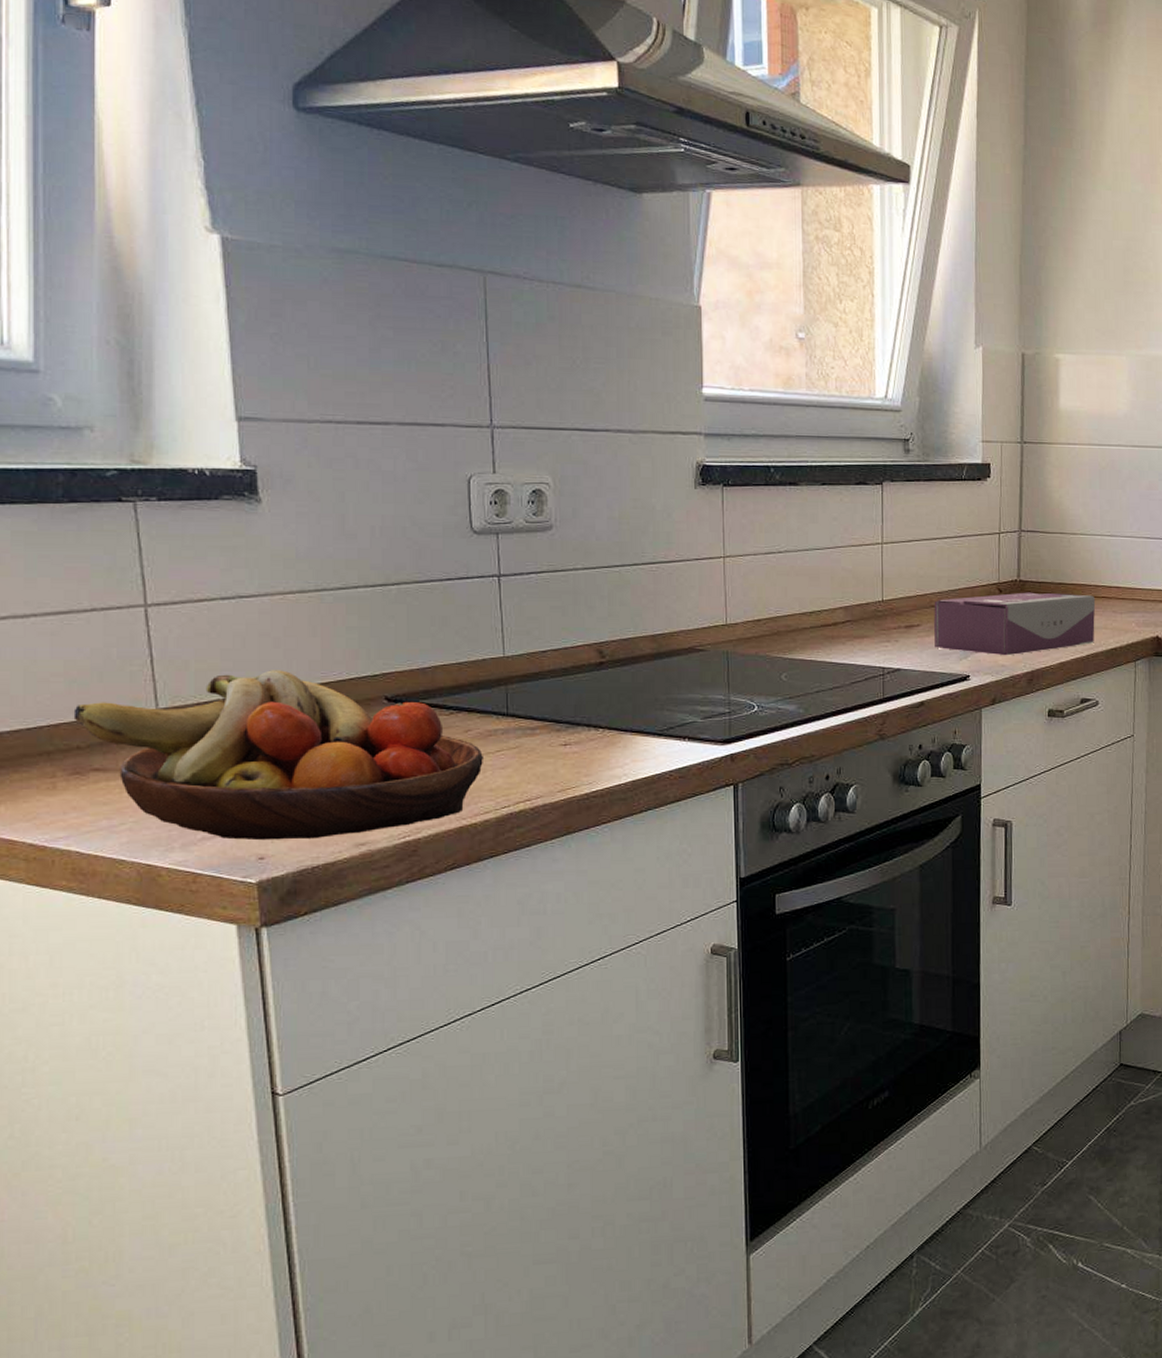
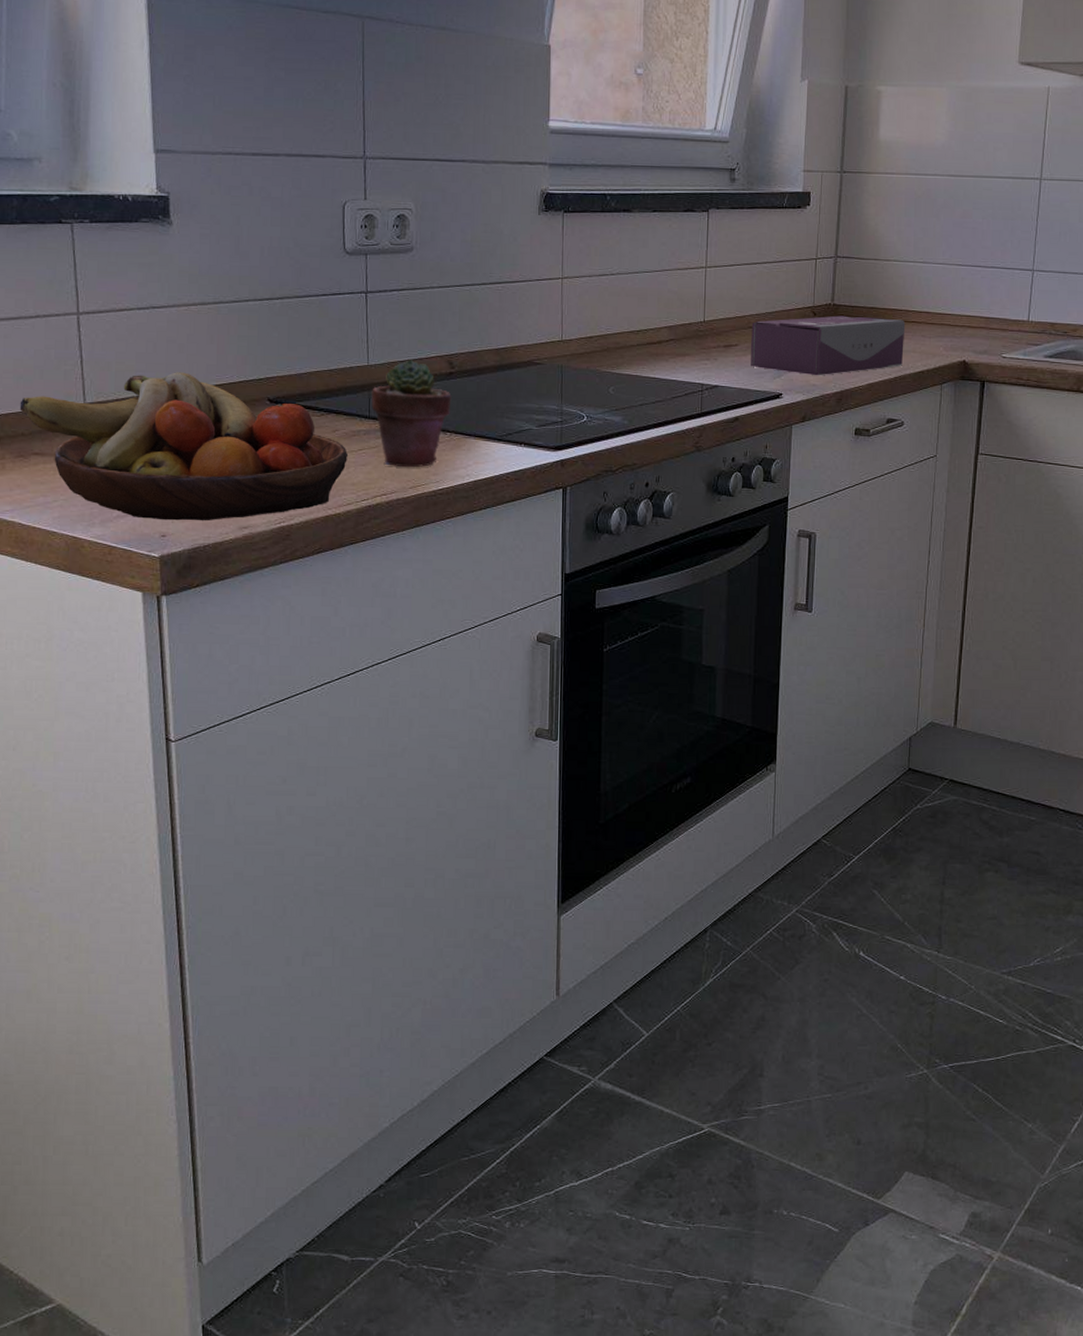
potted succulent: none [509,649,603,769] -> present [371,360,452,468]

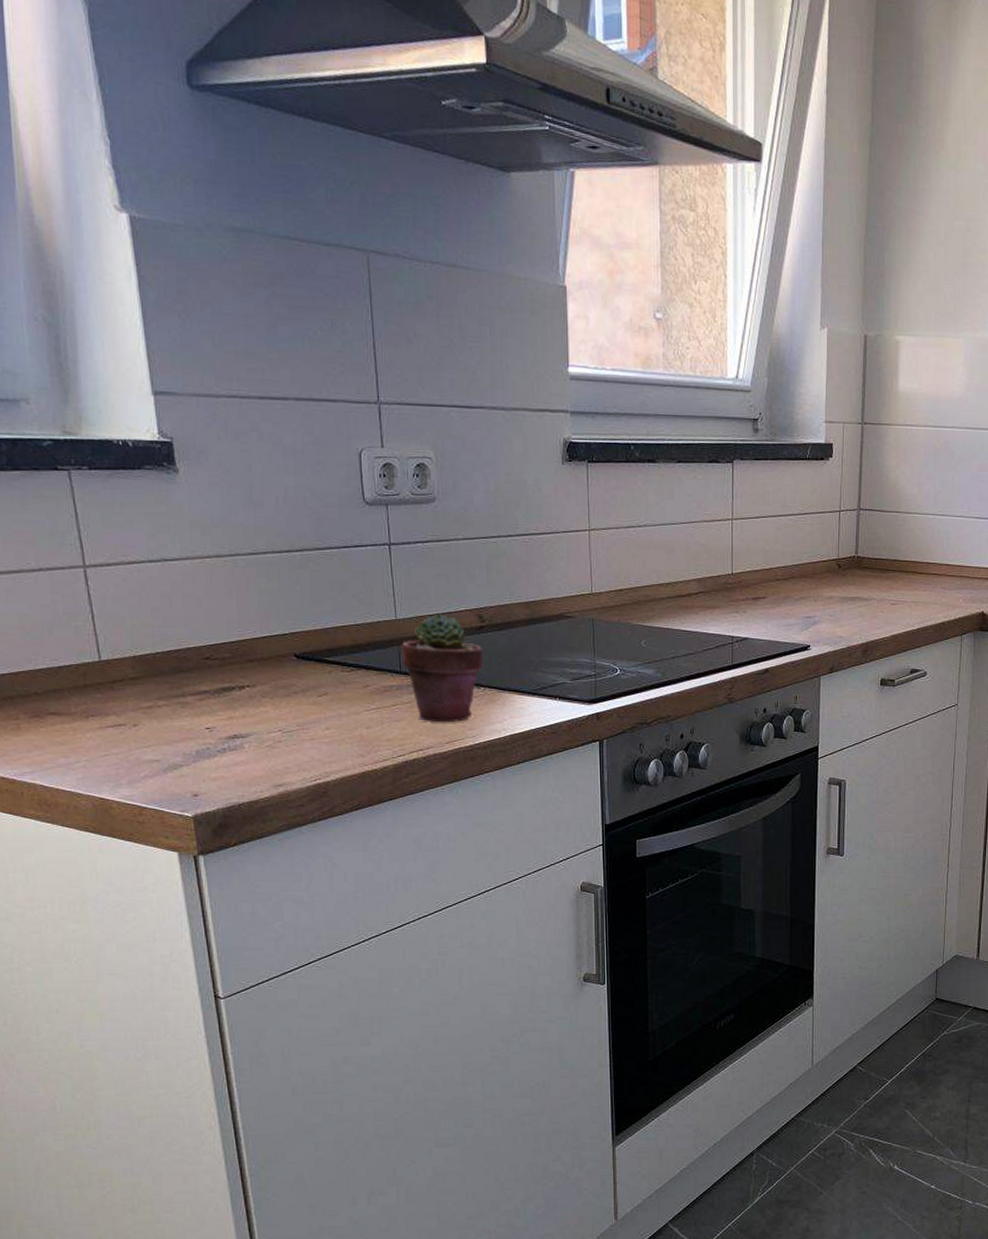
fruit bowl: present [19,372,348,521] -> none [29,627,381,780]
tissue box: present [751,315,906,376] -> none [779,568,927,628]

